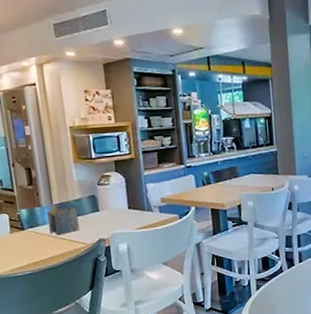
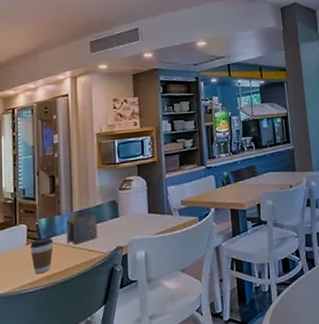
coffee cup: none [14,227,37,260] -> present [31,237,54,274]

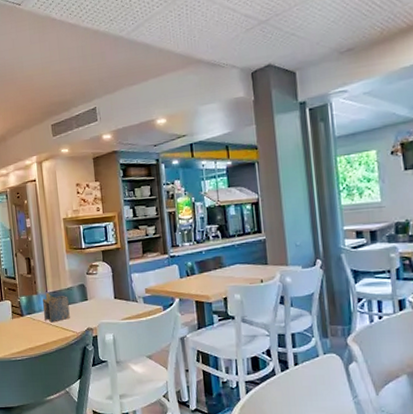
coffee cup: present [31,237,54,274] -> none [15,313,34,345]

